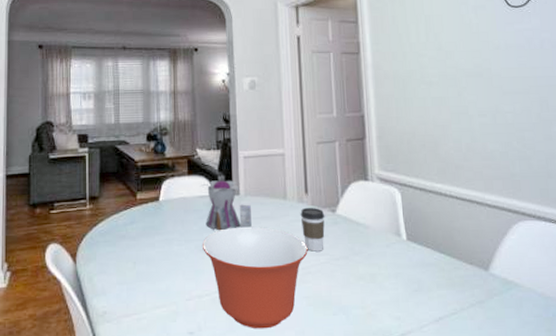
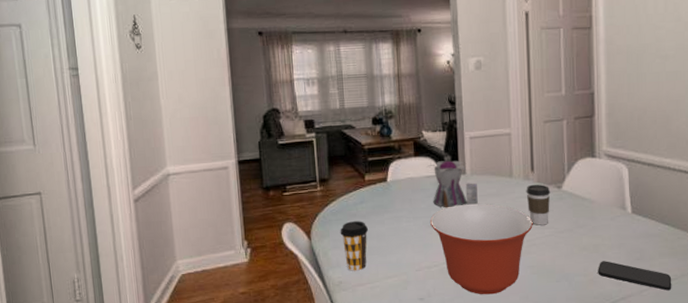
coffee cup: none [107,243,138,300] -> present [340,221,369,271]
smartphone: none [375,292,452,326] -> present [598,261,672,291]

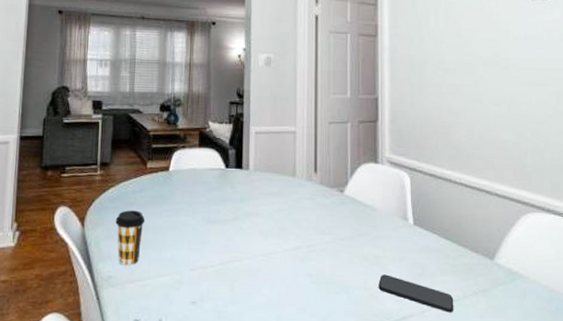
teapot: present [426,160,478,208] -> none [210,154,260,204]
mixing bowl: present [429,203,533,295] -> none [208,201,314,303]
coffee cup: present [526,184,551,225] -> none [308,186,333,230]

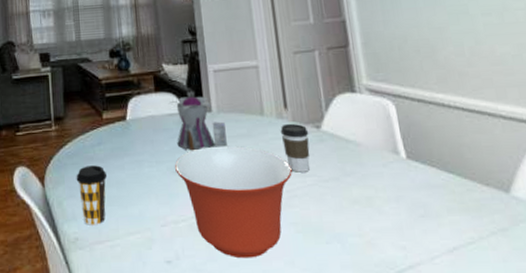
mixing bowl: none [208,201,314,303] -> present [174,145,292,259]
teapot: none [210,154,260,204] -> present [168,96,227,151]
coffee cup: none [308,186,333,230] -> present [280,123,311,173]
smartphone: present [378,274,454,313] -> none [375,217,470,258]

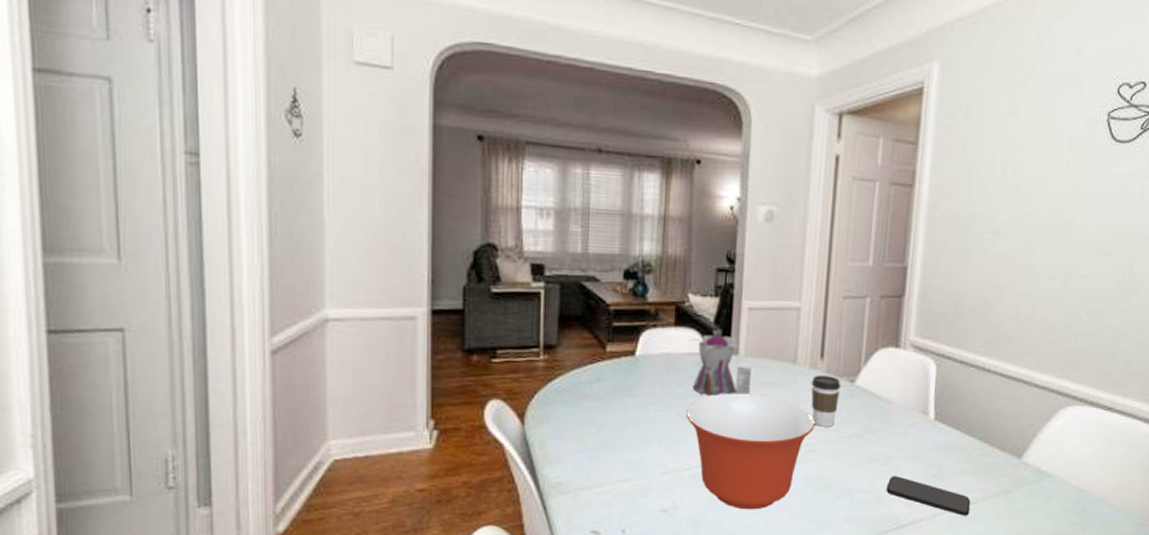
coffee cup: present [76,165,108,226] -> none [565,404,604,470]
smartphone: none [375,217,470,258] -> present [886,476,971,516]

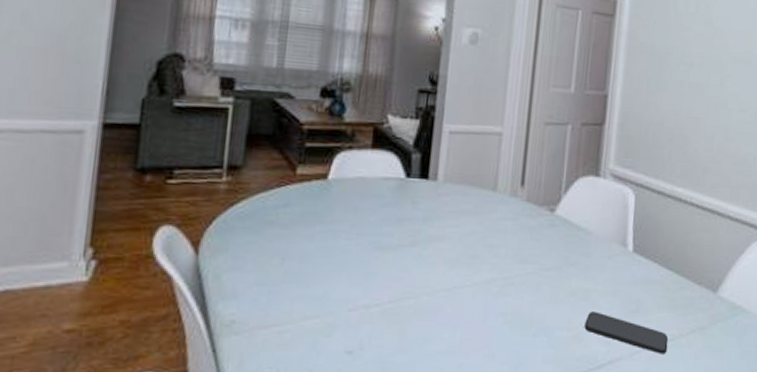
mixing bowl: present [685,392,815,510] -> none [378,221,514,350]
teapot: present [689,335,751,397] -> none [386,158,450,225]
coffee cup: present [811,374,841,427] -> none [510,203,541,259]

